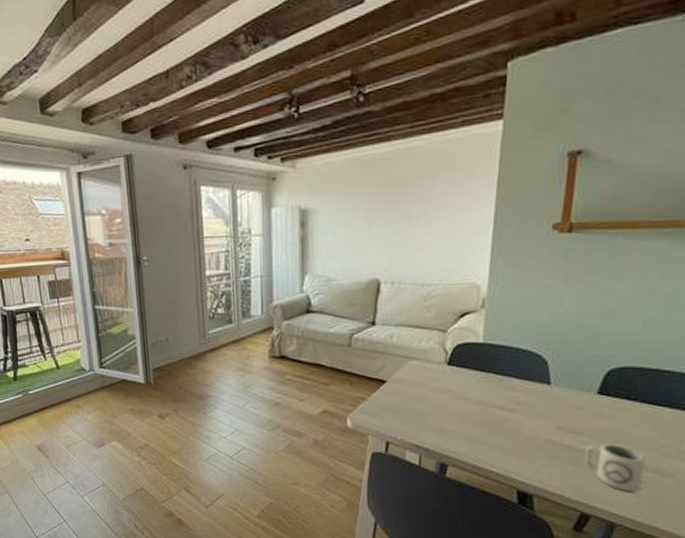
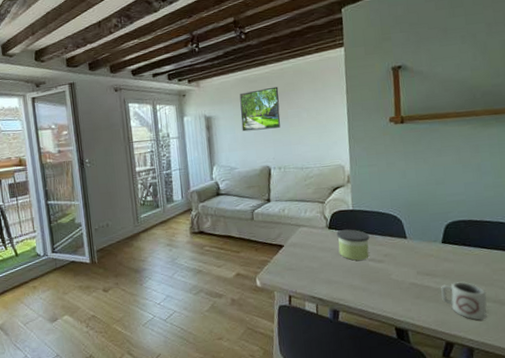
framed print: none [347,172,403,232] -> present [239,86,281,132]
candle: none [457,367,501,406] -> present [336,229,370,261]

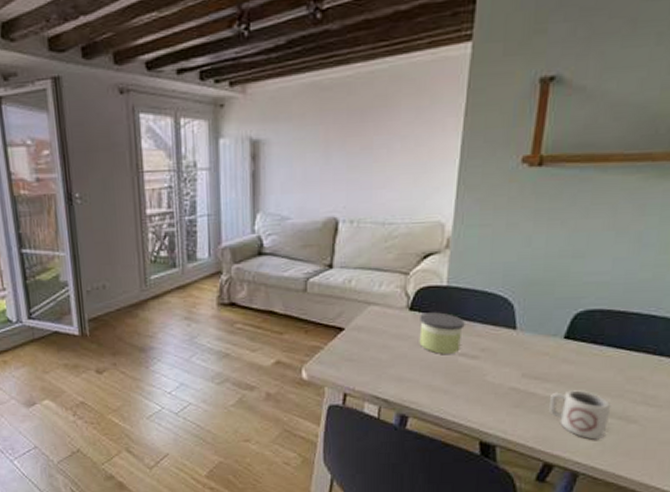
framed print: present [239,86,281,132] -> none [303,99,364,166]

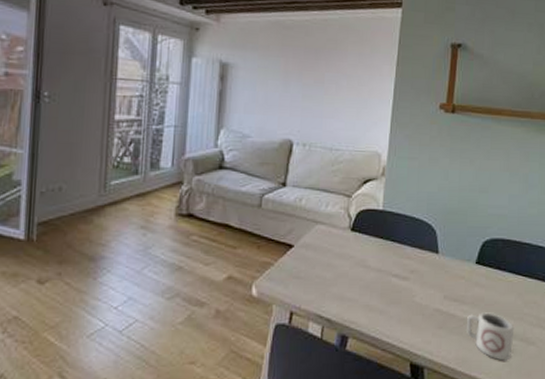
candle: present [419,312,465,354] -> none [359,234,397,274]

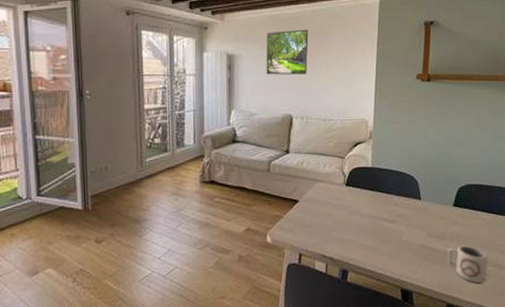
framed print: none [265,40,318,93] -> present [266,29,309,75]

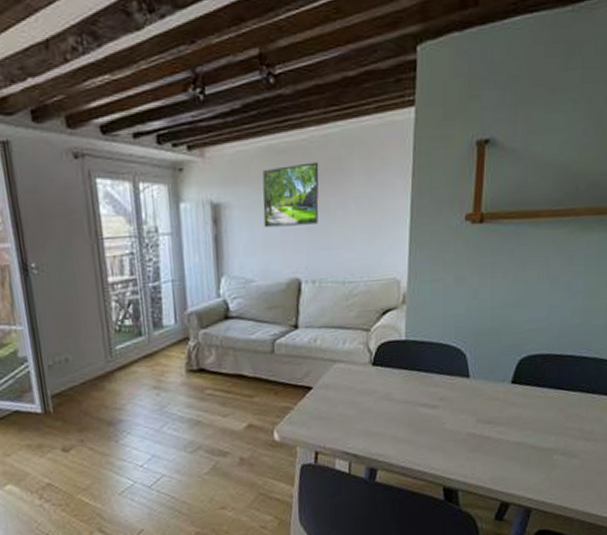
cup: present [446,245,488,284] -> none [501,430,555,476]

